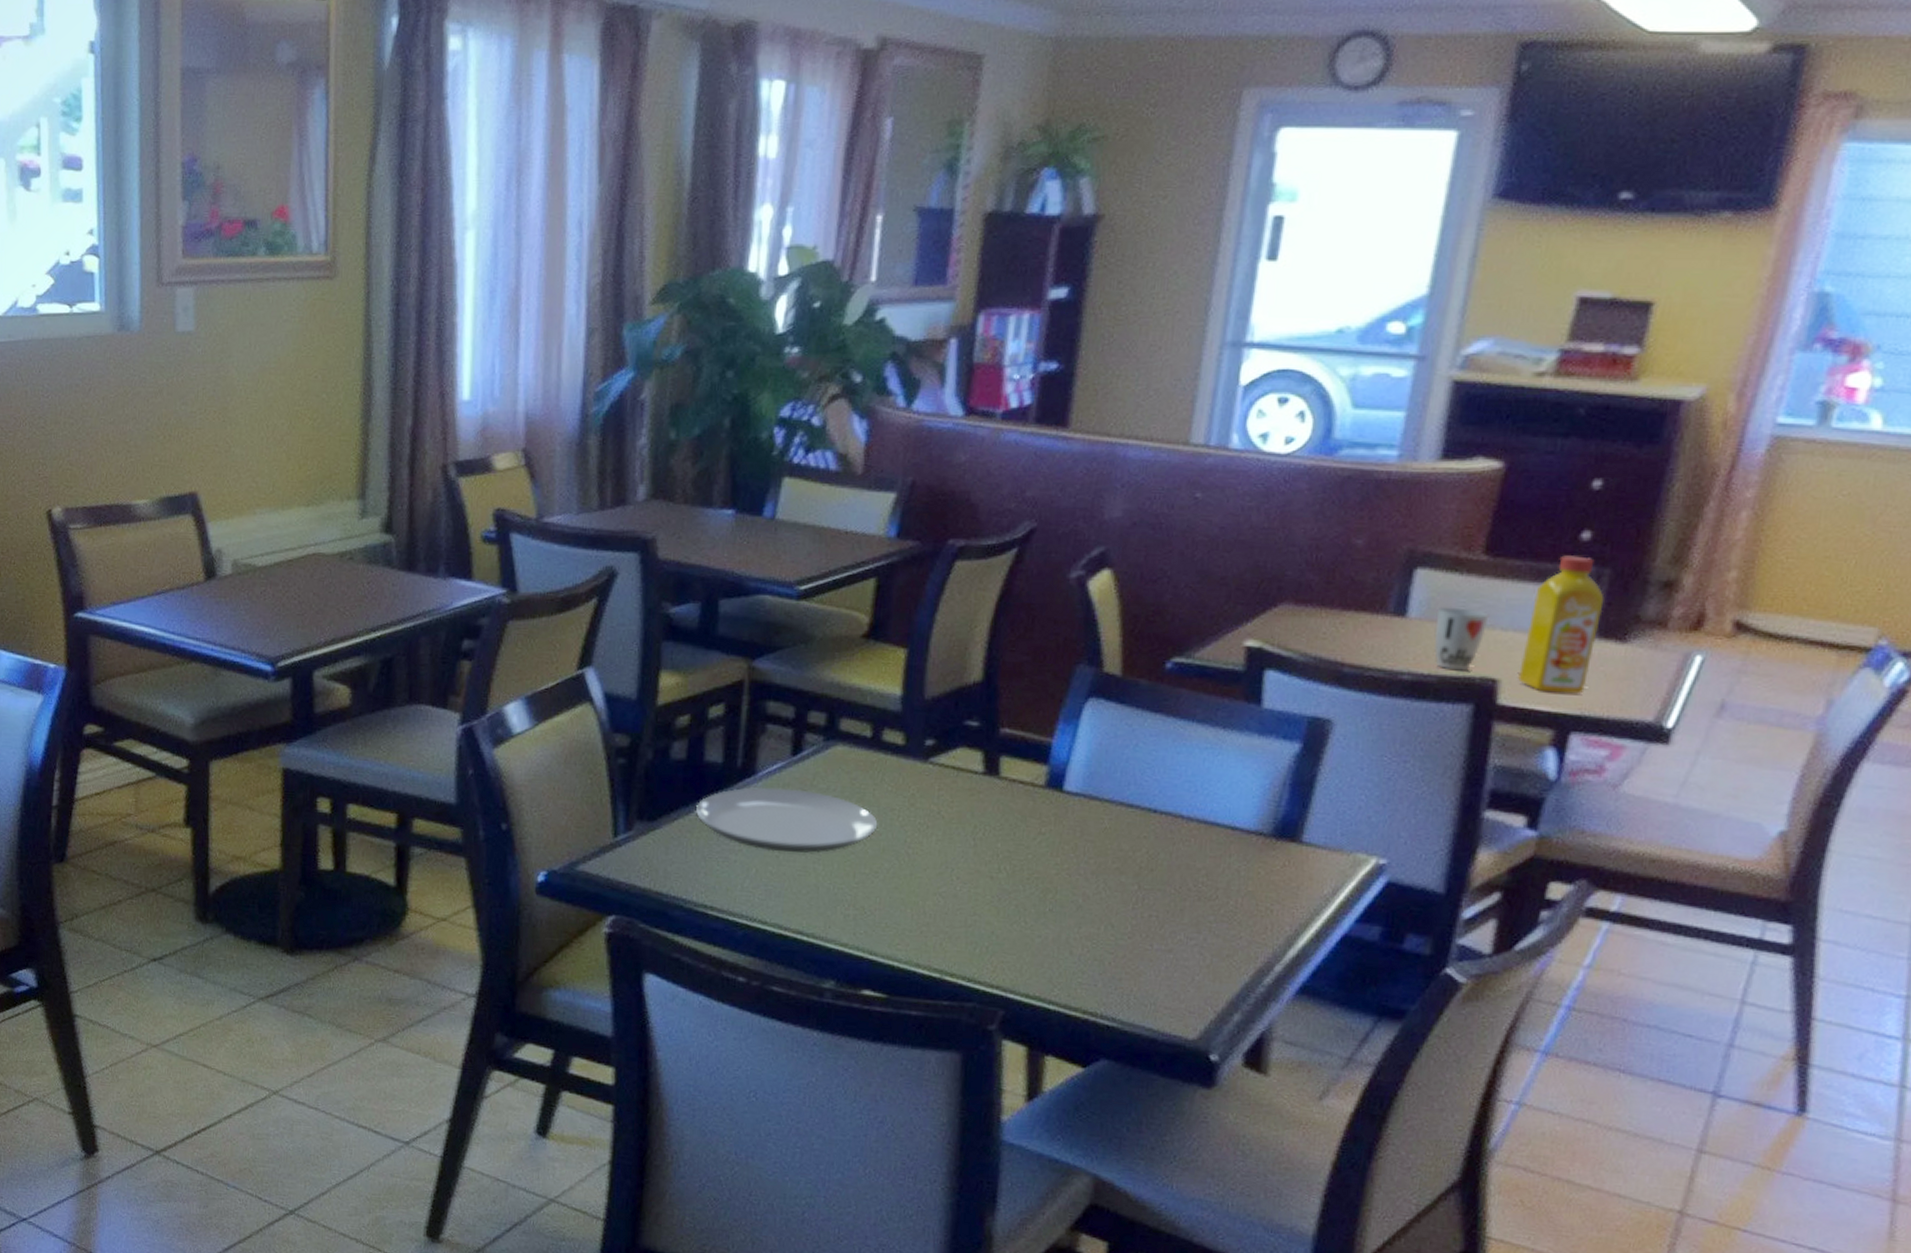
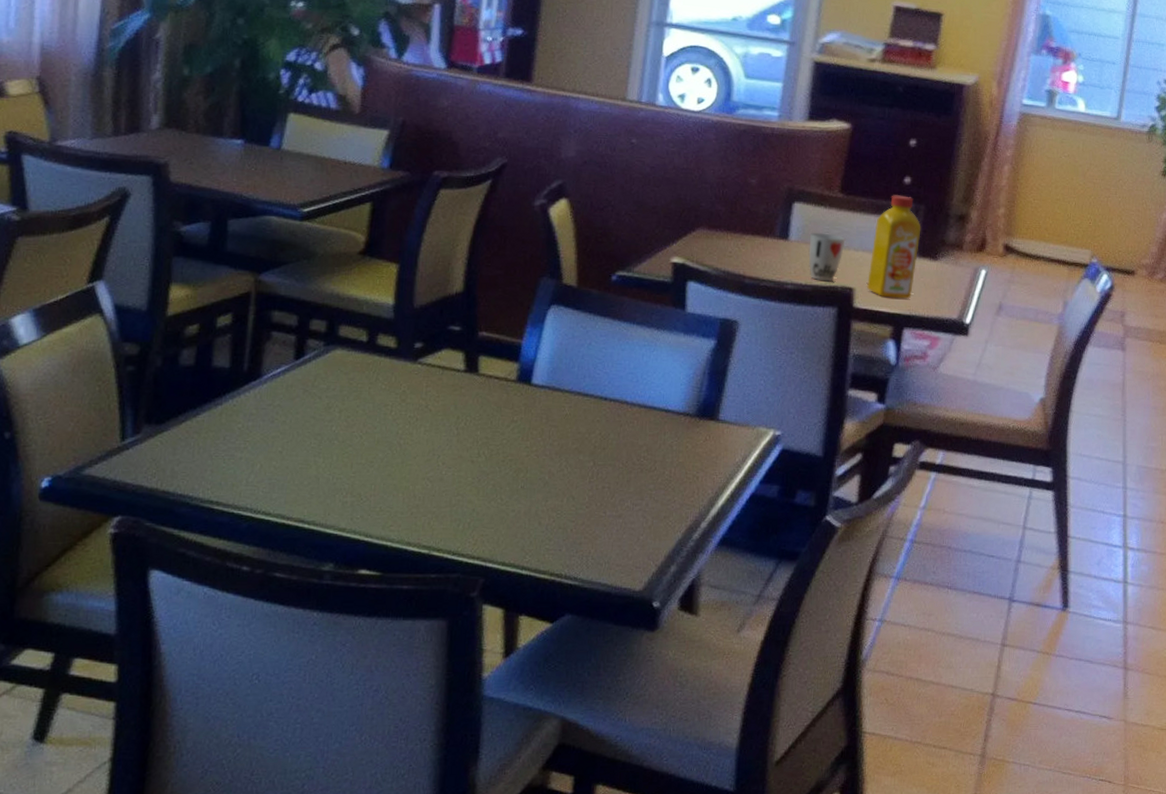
plate: present [695,787,878,853] -> none [202,389,373,448]

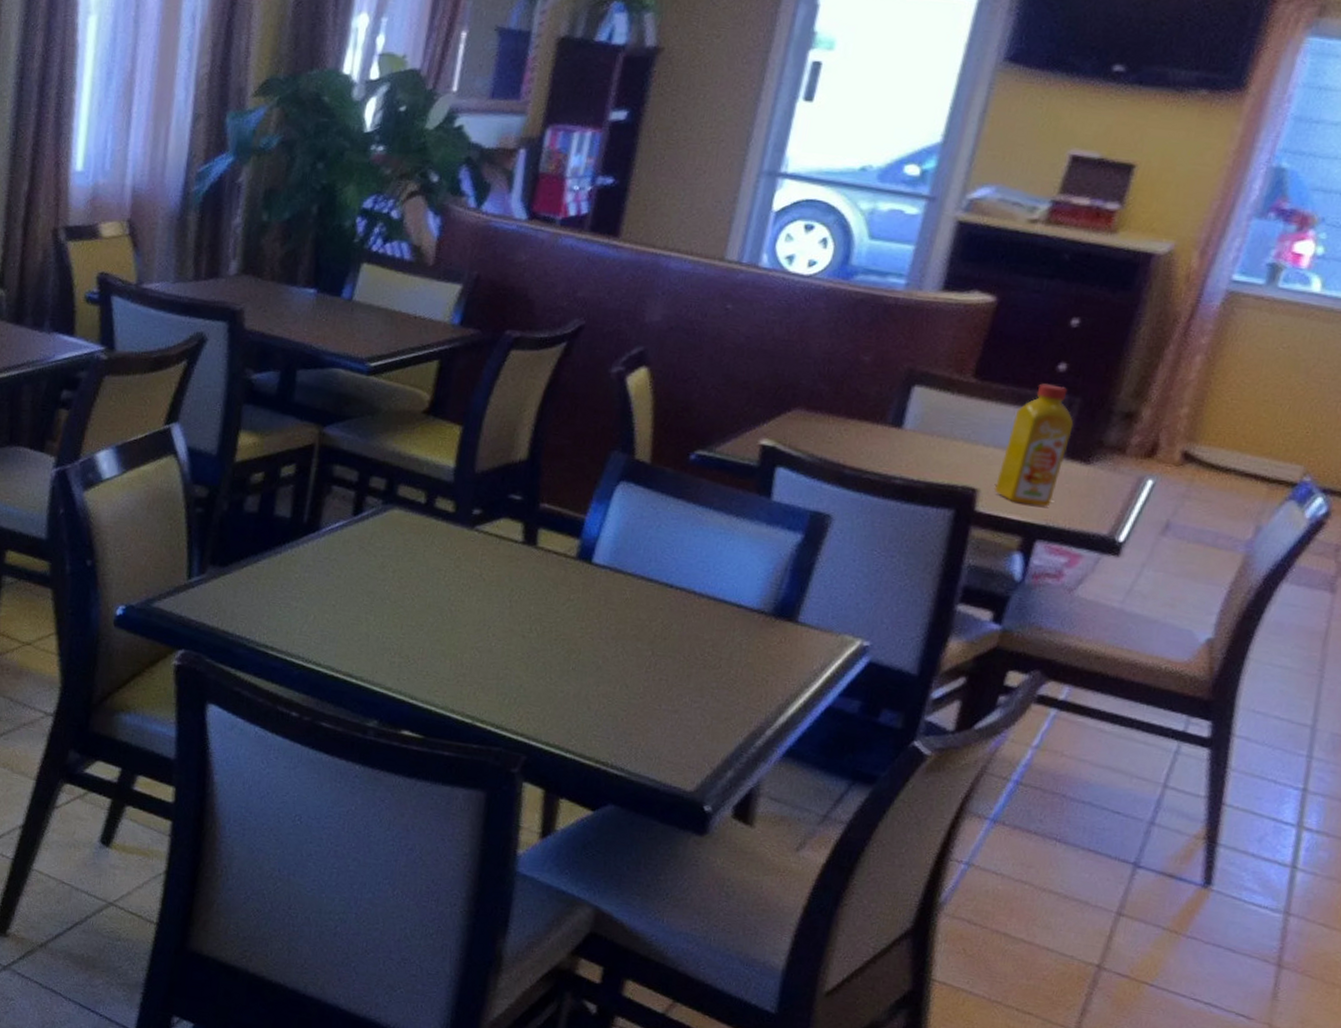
cup: present [808,232,846,282] -> none [923,421,974,480]

